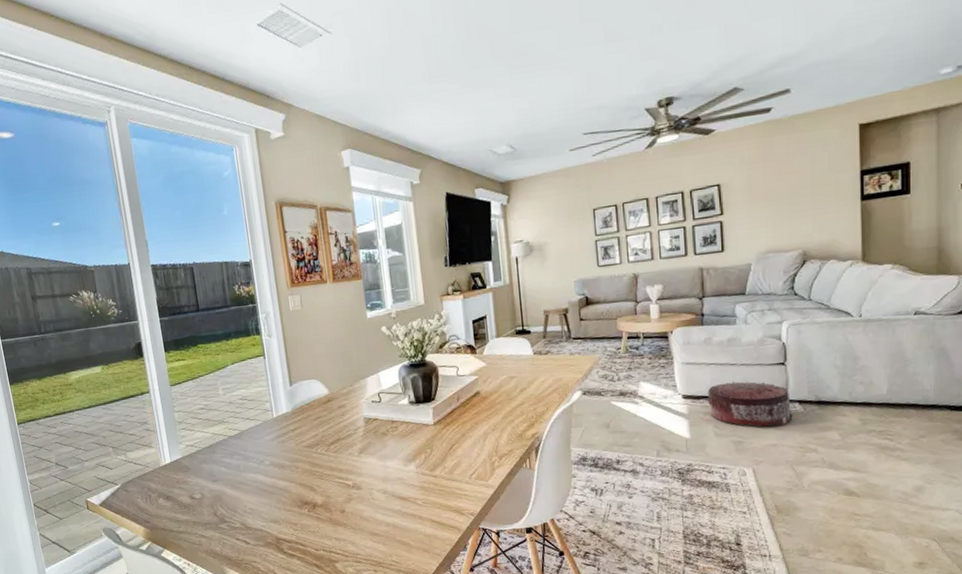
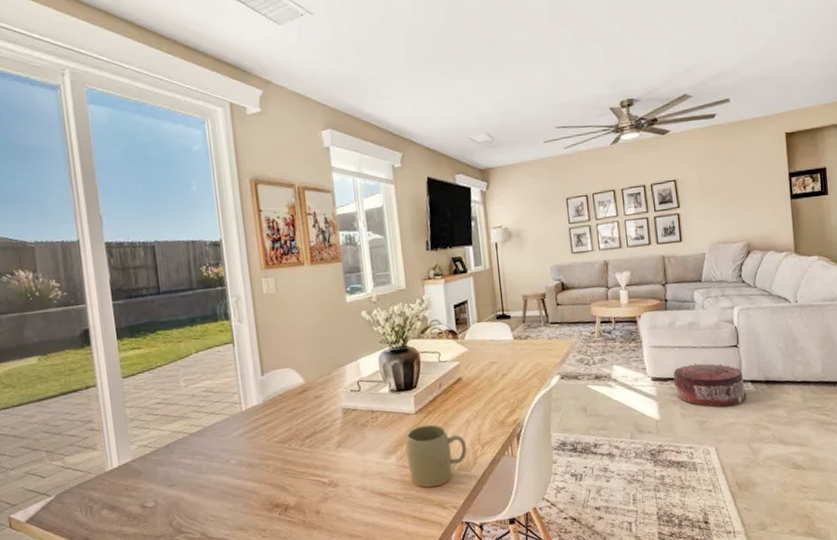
mug: none [424,435,485,495] -> present [405,424,467,488]

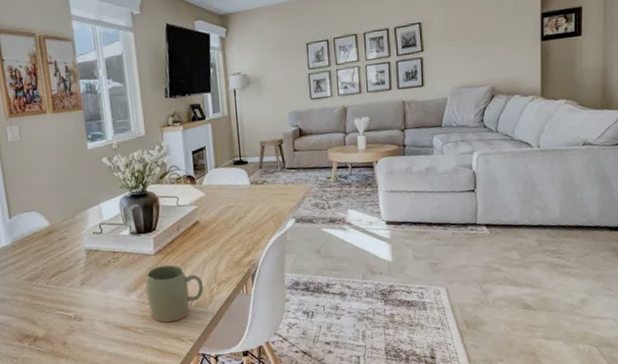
pouf: present [673,363,747,407] -> none [408,207,481,250]

